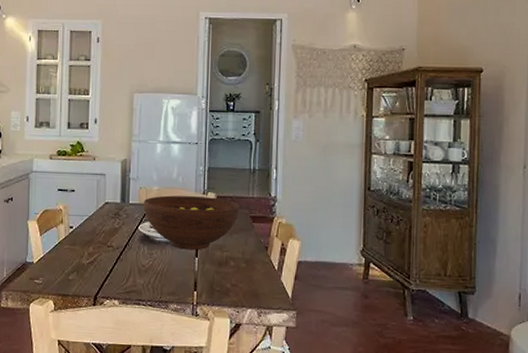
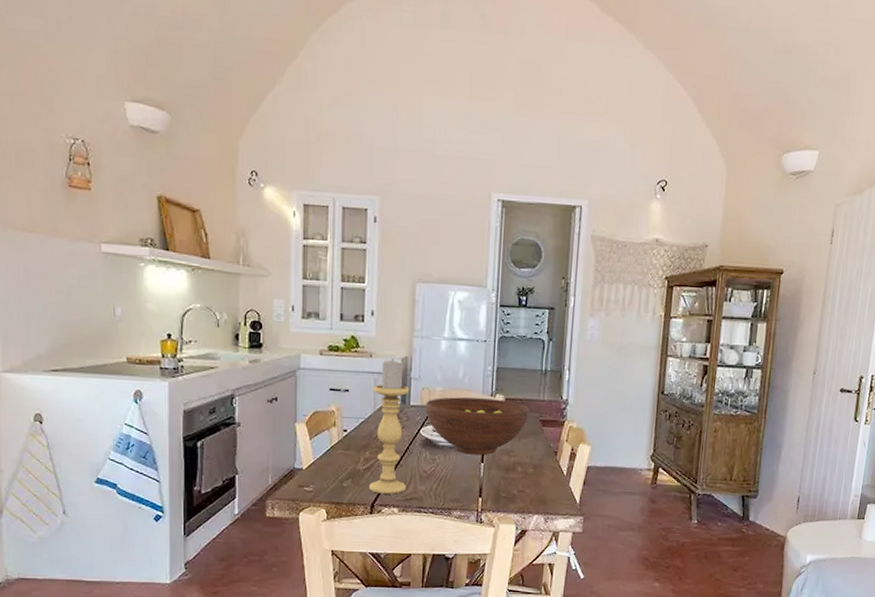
candle holder: none [93,161,129,287] -> present [369,358,410,494]

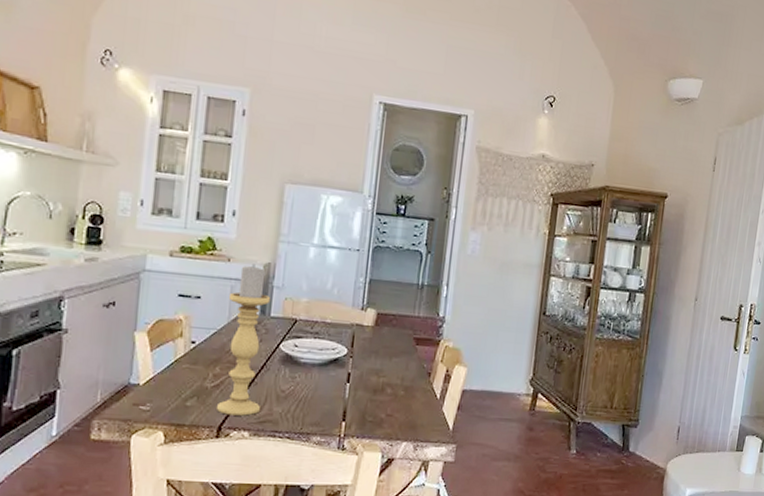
fruit bowl: present [425,397,530,456] -> none [287,309,403,375]

